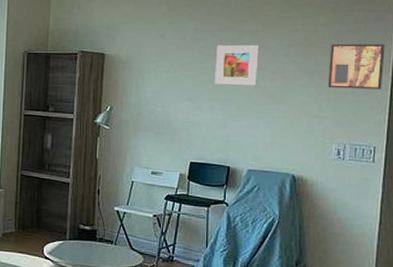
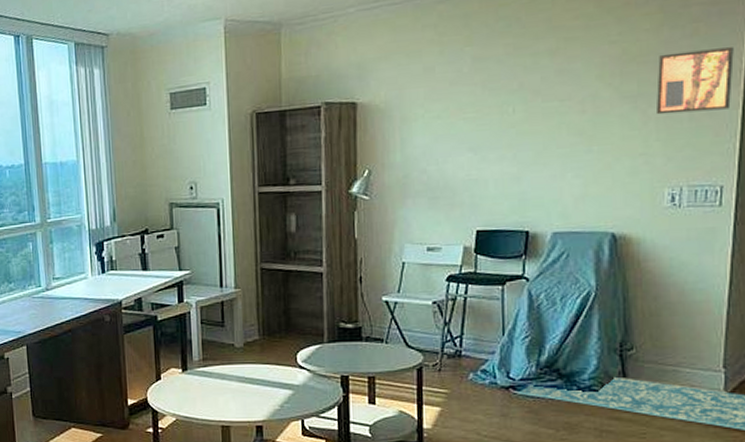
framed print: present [215,44,260,86] -> none [503,67,562,126]

